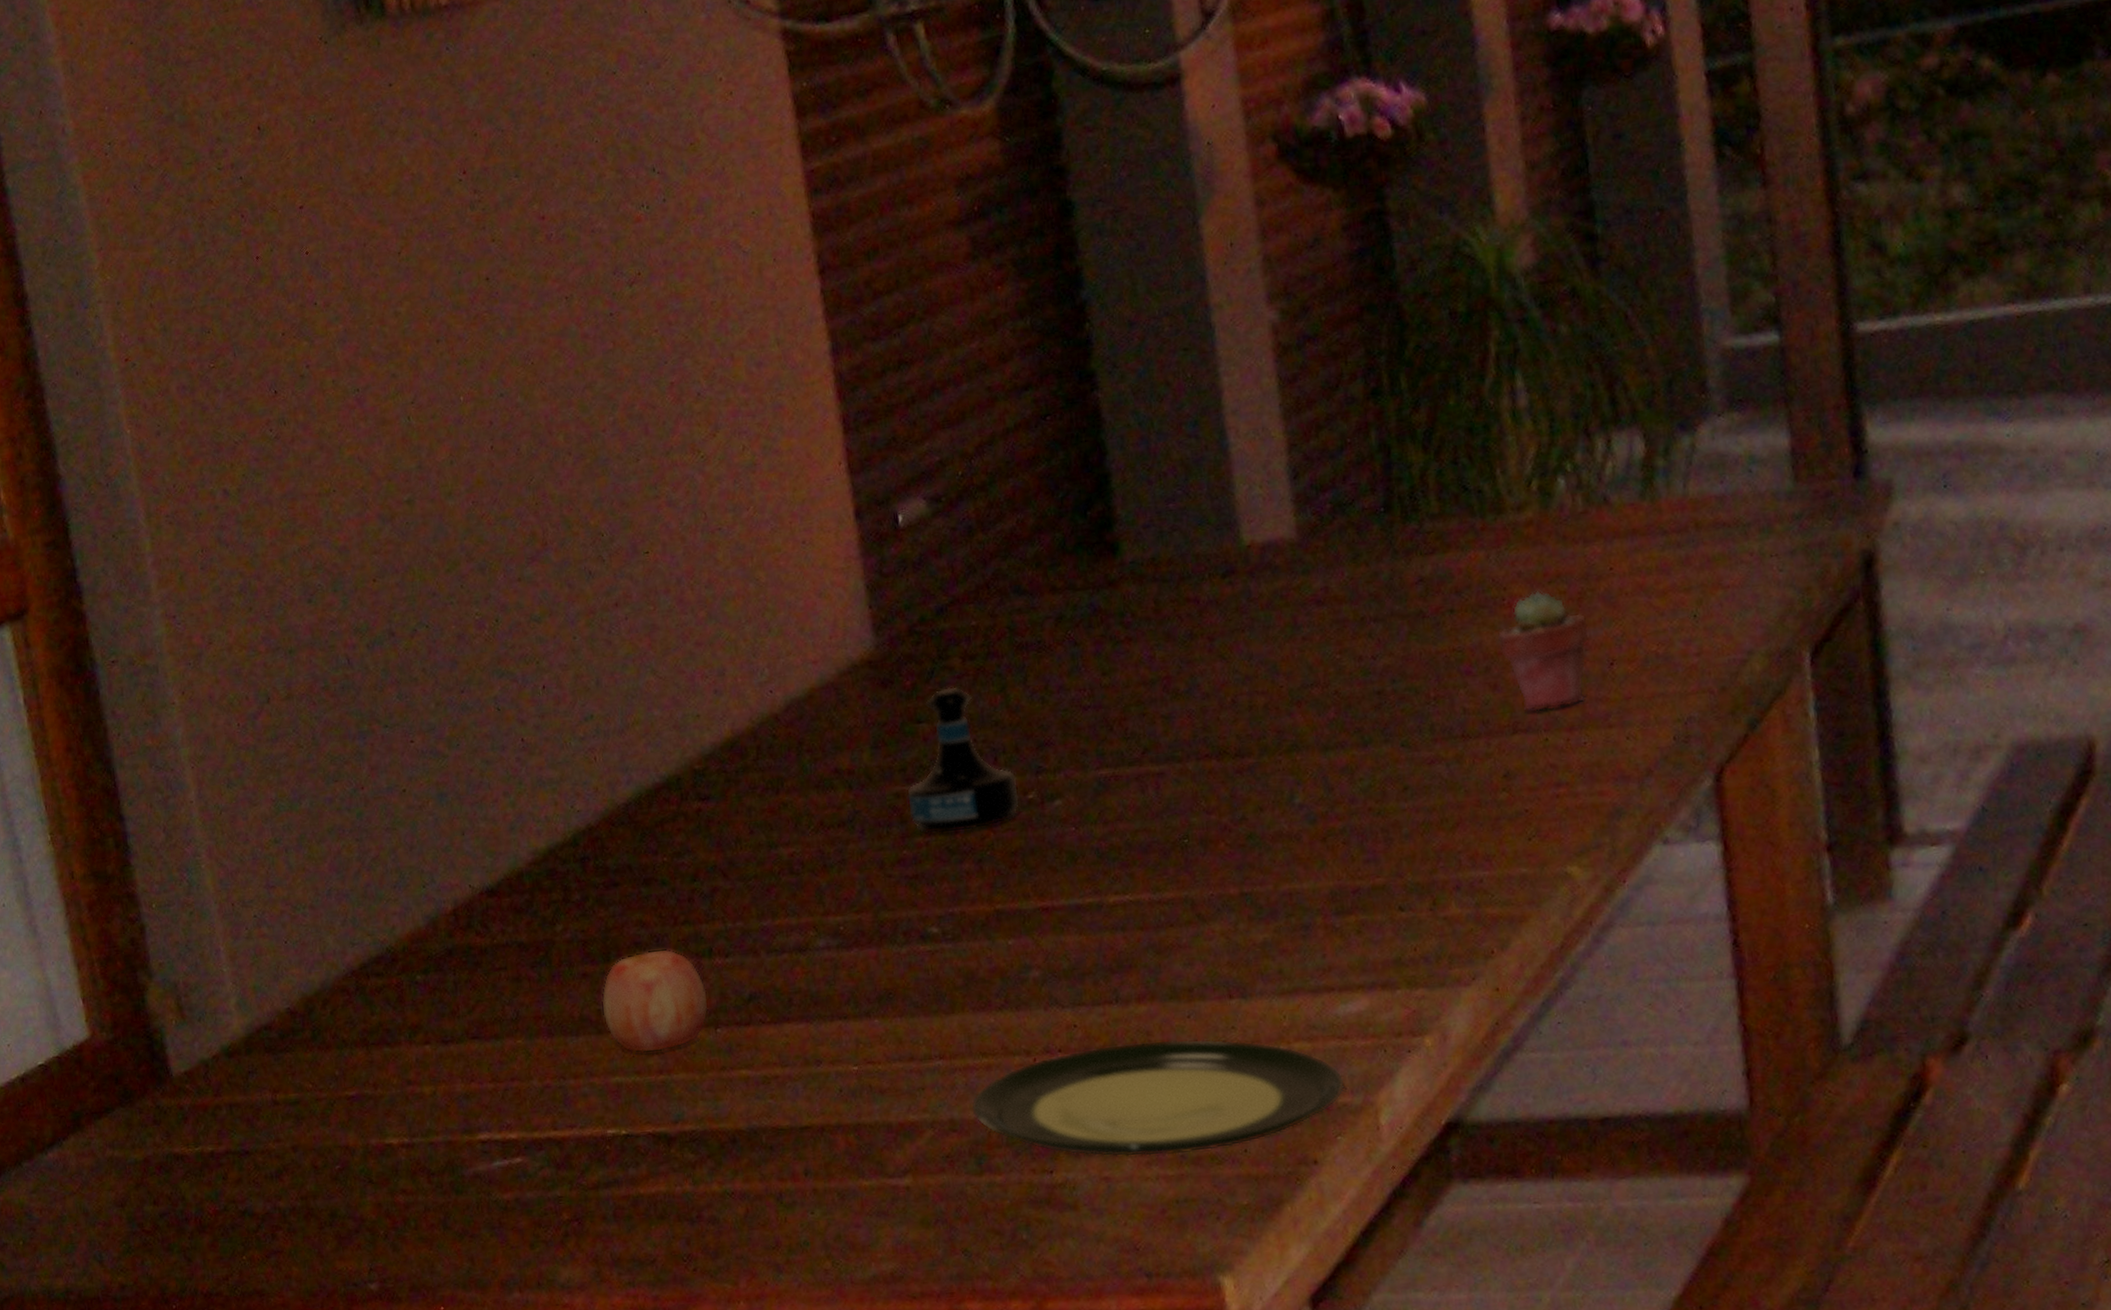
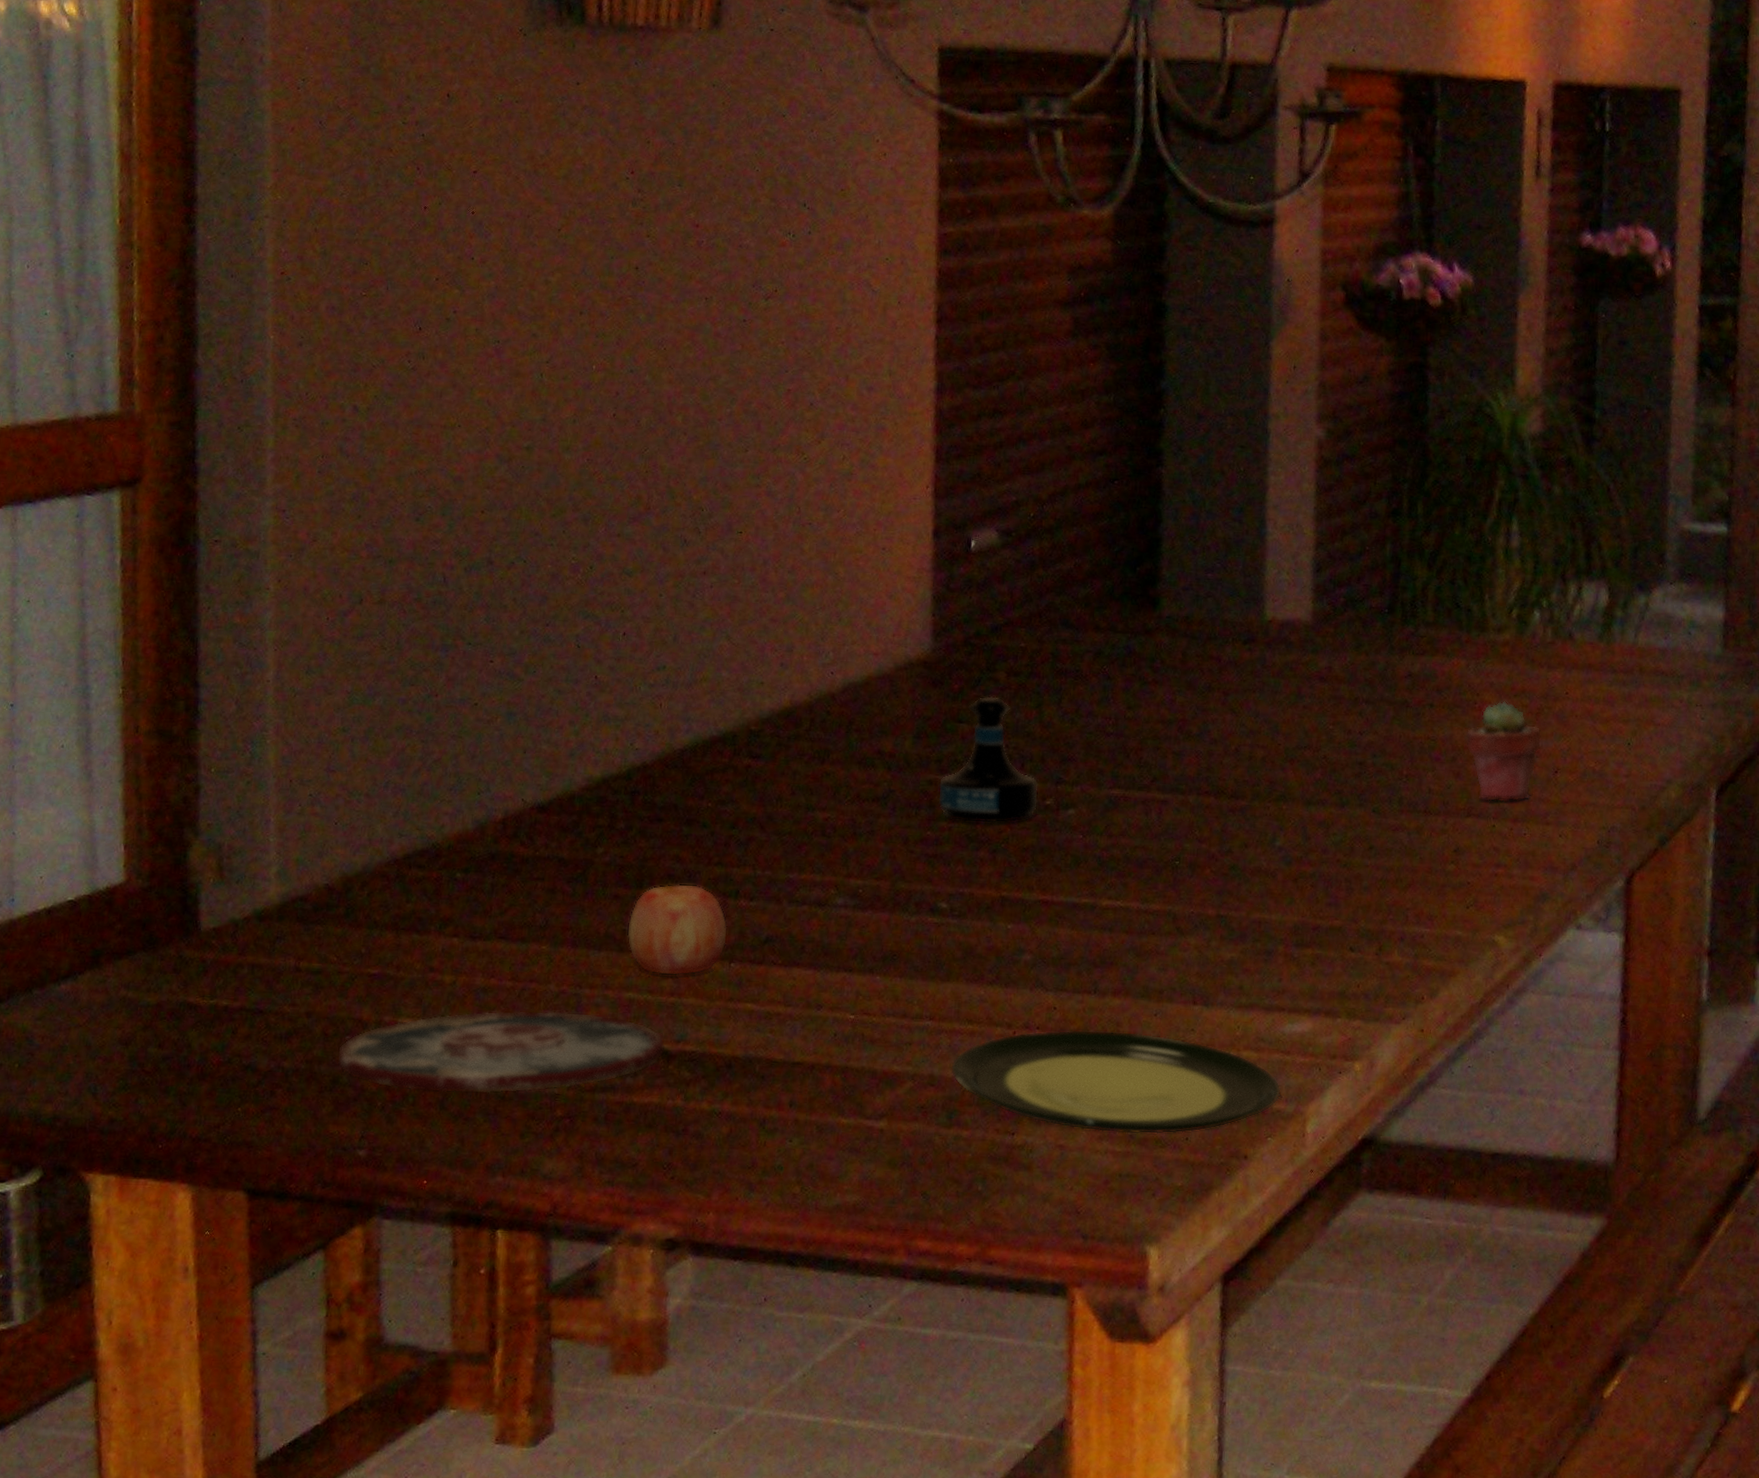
plate: none [330,1105,664,1215] -> present [336,1010,666,1094]

